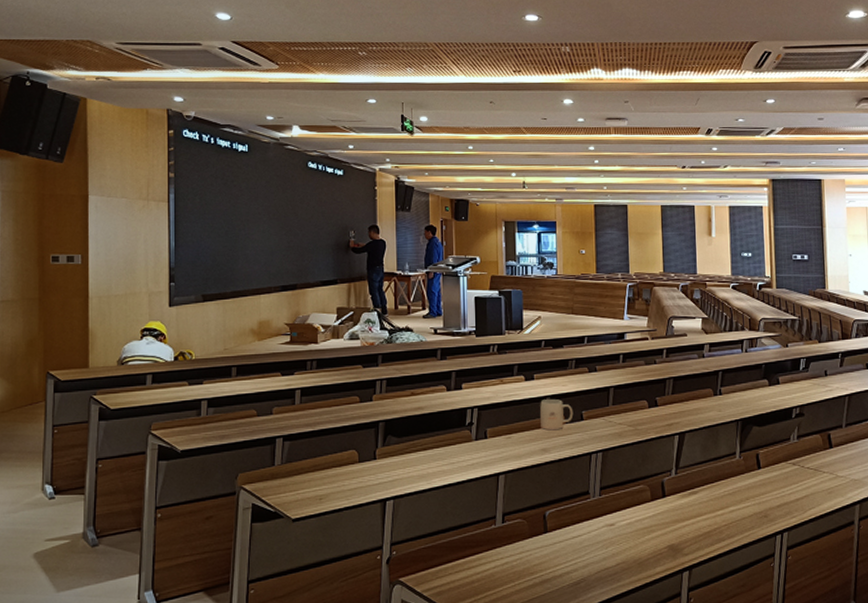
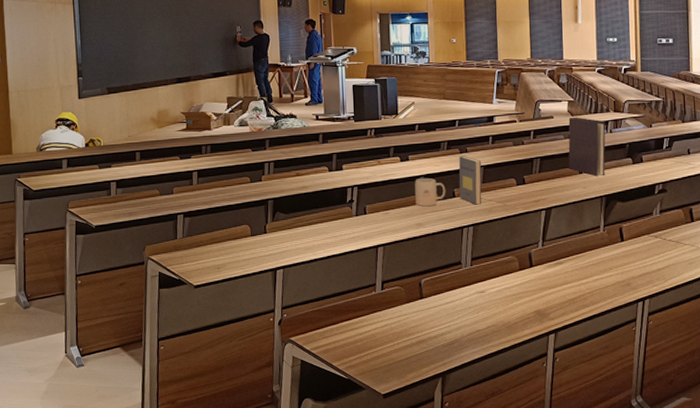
book: none [587,375,612,429] -> present [458,156,482,205]
binder: none [702,335,741,399] -> present [568,117,606,177]

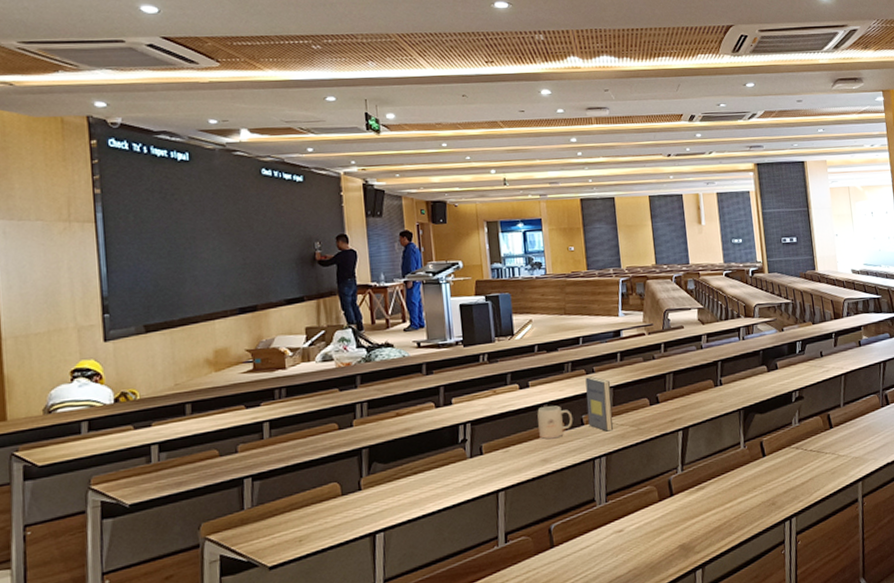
binder: present [568,117,606,177] -> none [699,325,742,389]

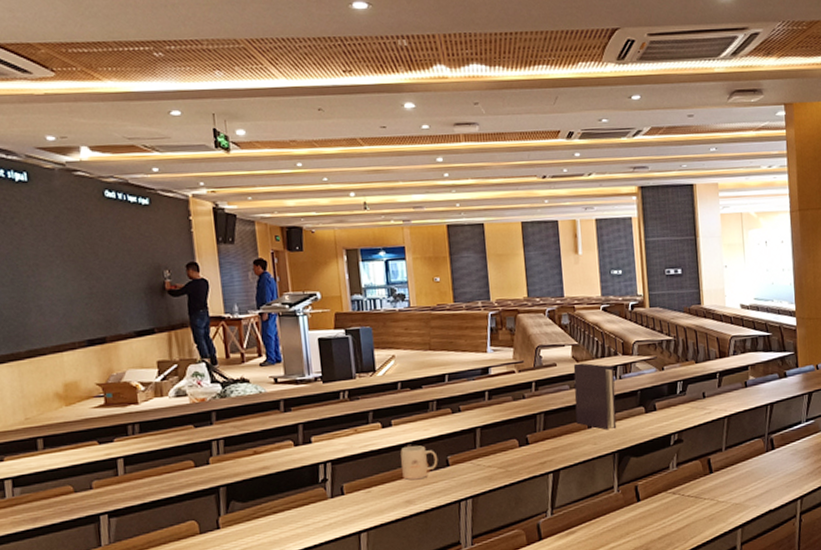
book: present [585,377,614,432] -> none [451,416,480,473]
binder: none [699,325,742,389] -> present [573,363,617,430]

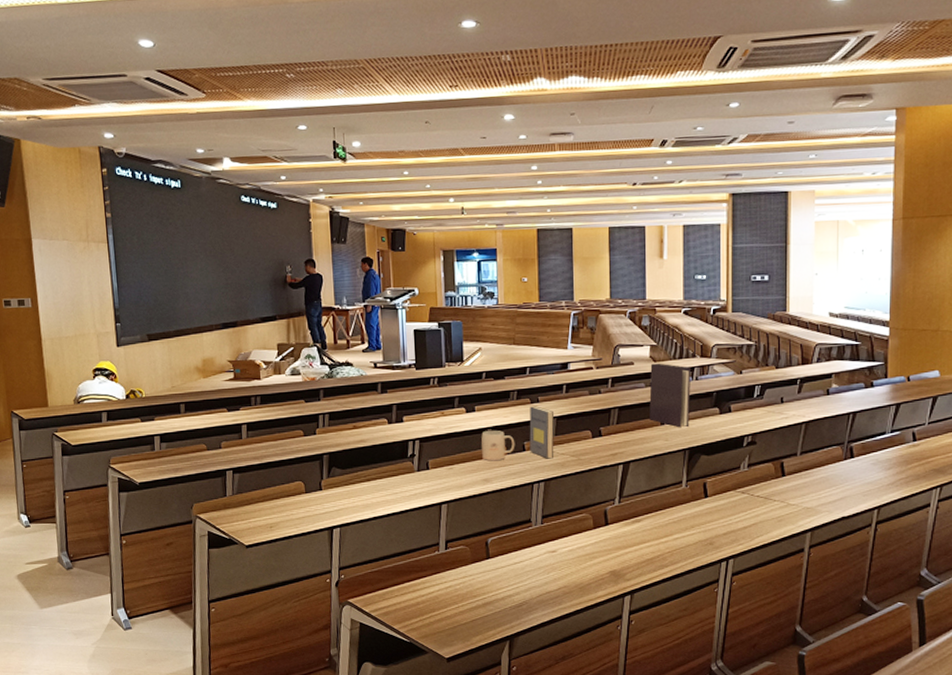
book: none [451,416,480,473] -> present [529,406,555,459]

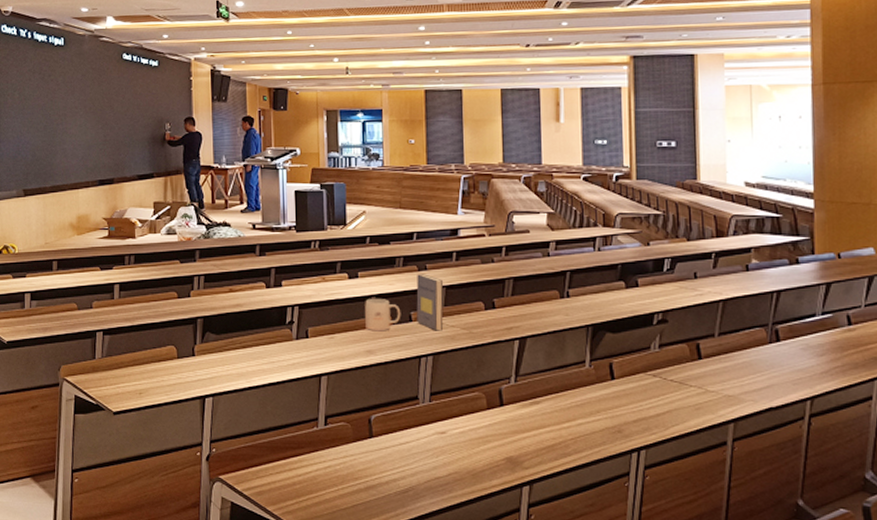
binder: present [649,363,692,428] -> none [547,231,593,302]

